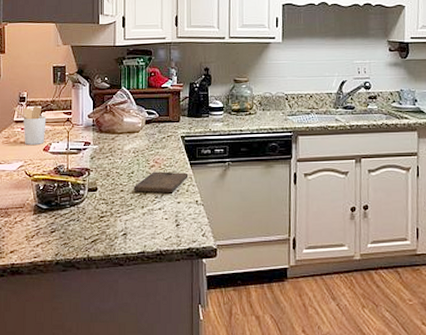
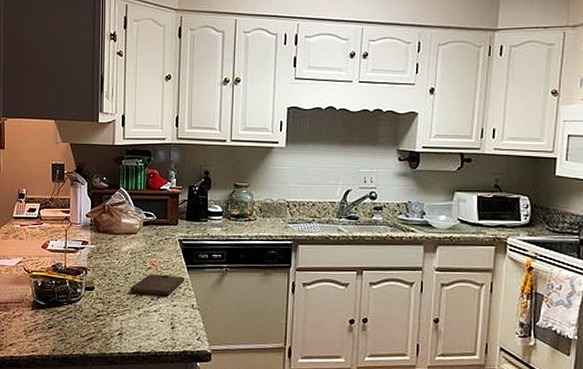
utensil holder: present [13,106,46,145] -> none [12,203,45,242]

